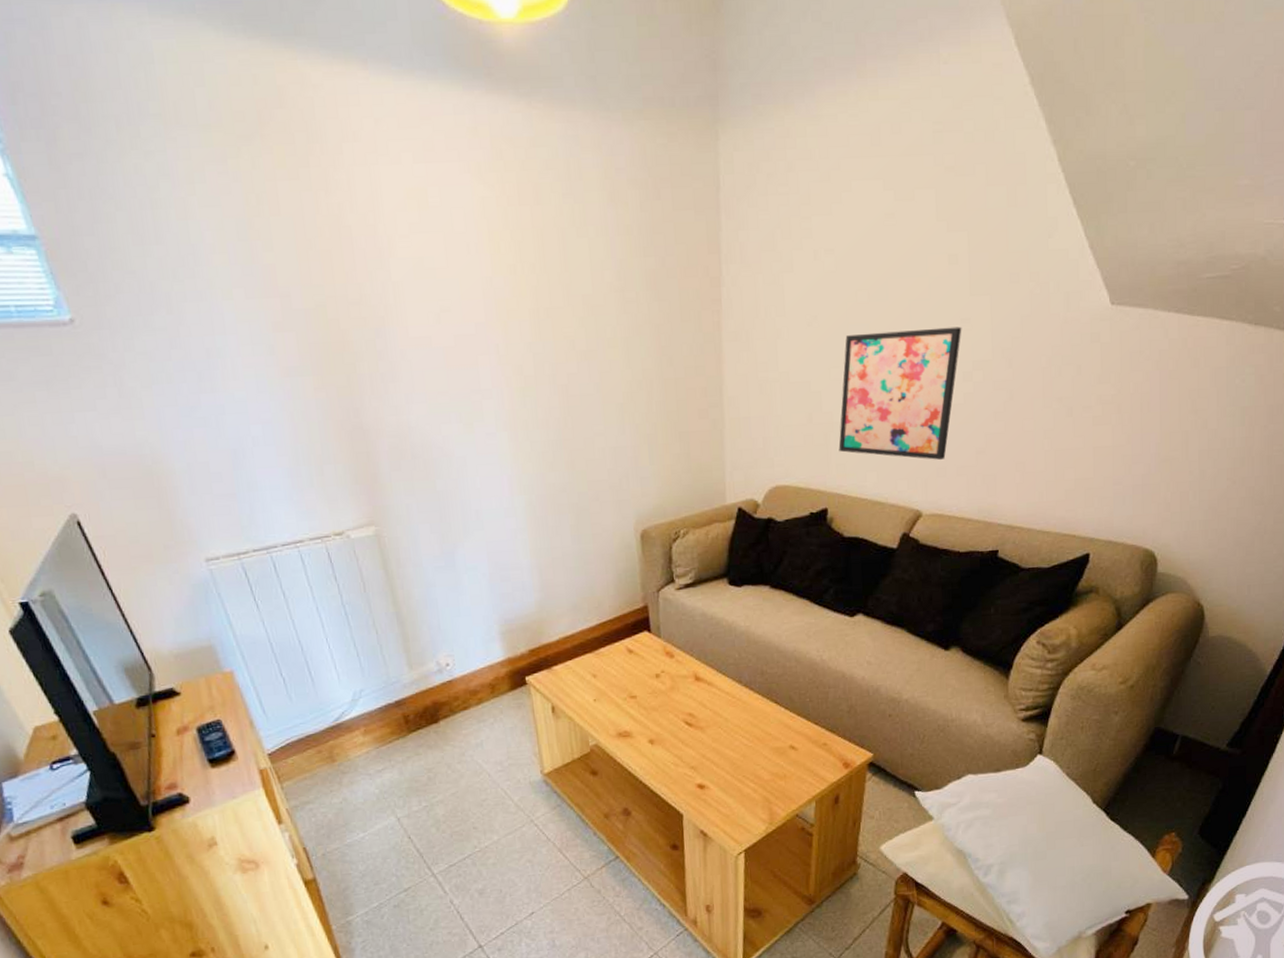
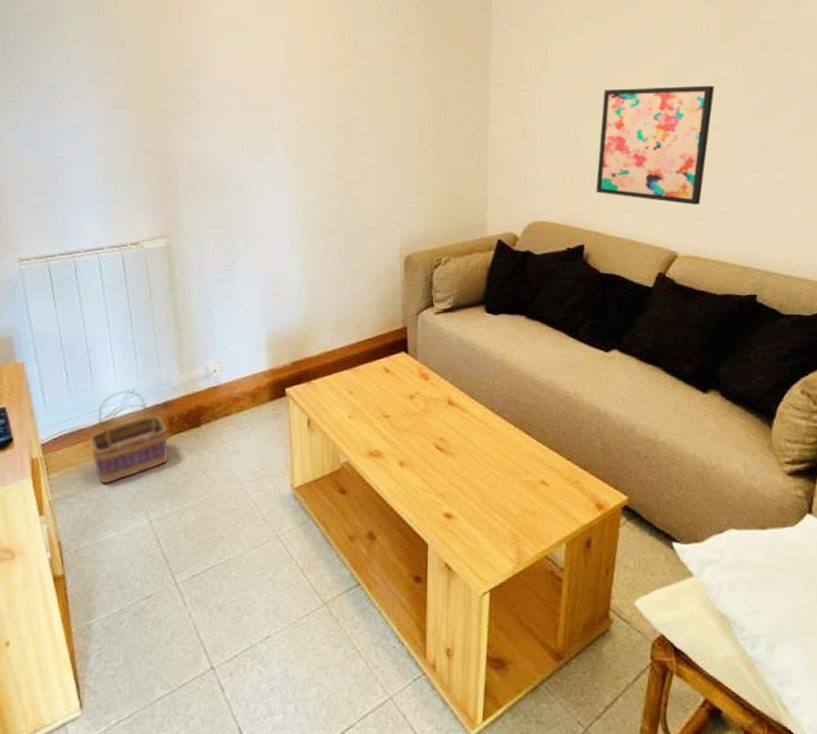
basket: none [320,691,409,787] -> present [89,390,169,483]

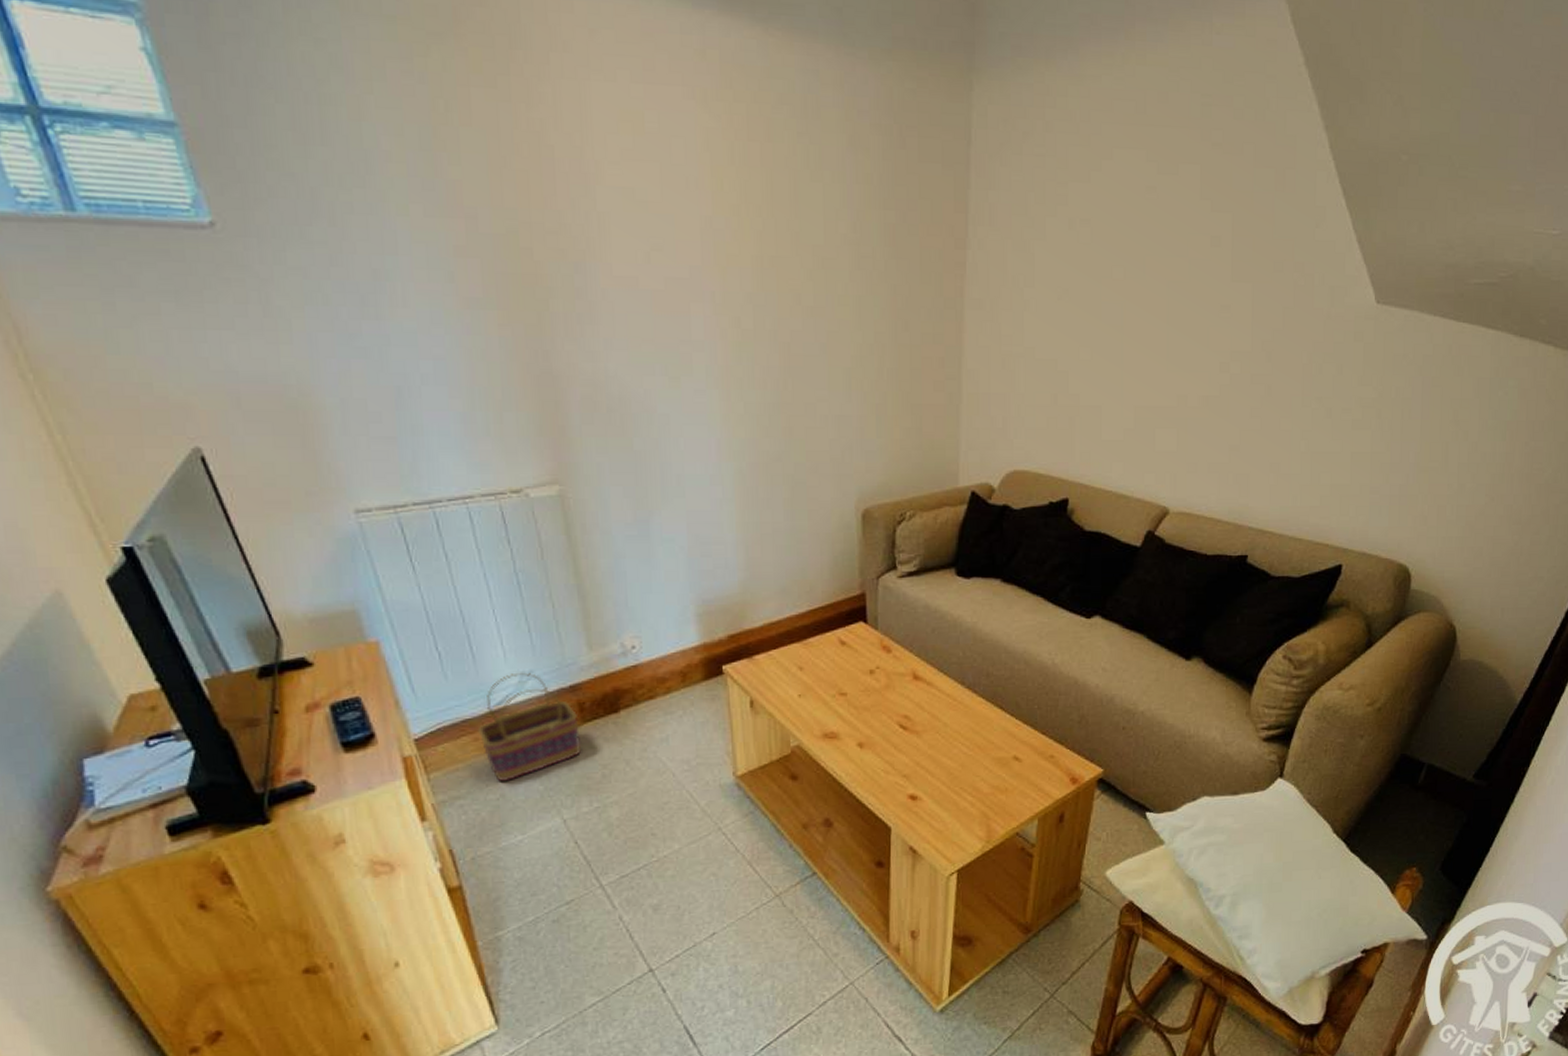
wall art: present [596,85,715,205] -> none [1084,312,1221,454]

